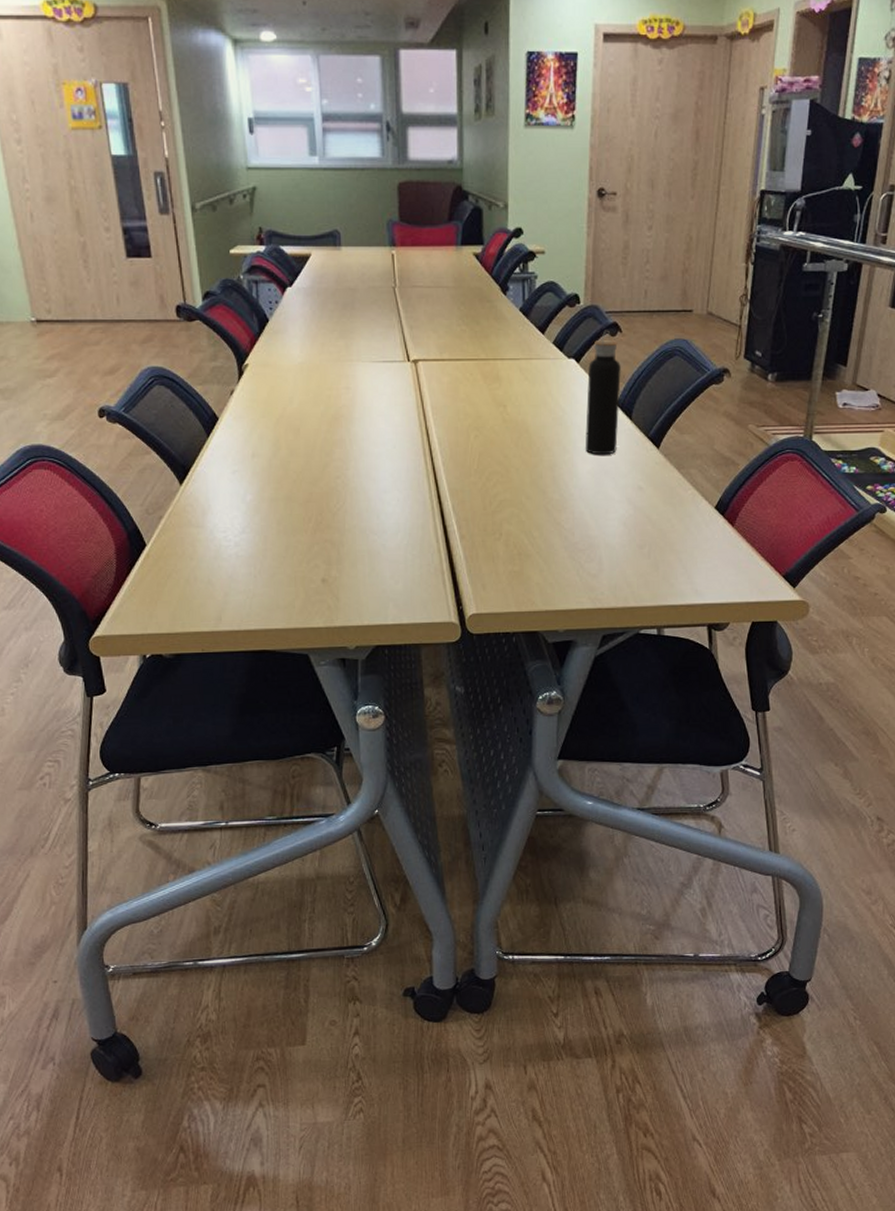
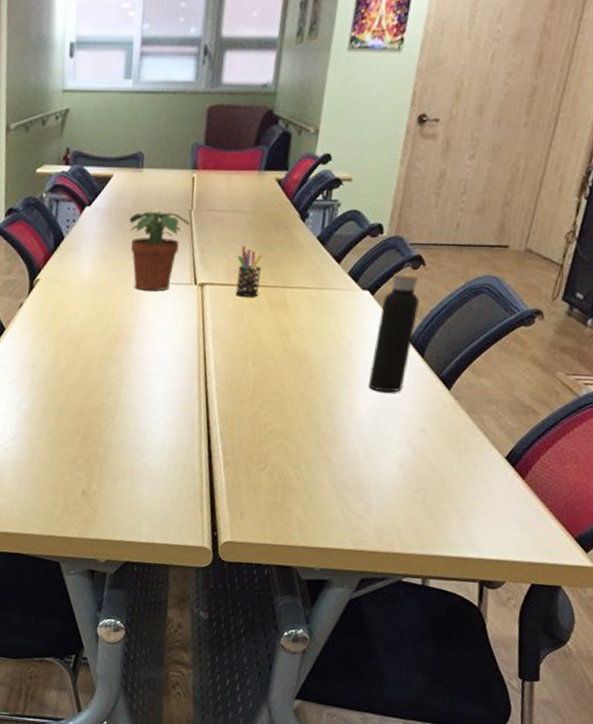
potted plant: none [333,290,396,370] -> present [129,211,190,291]
pen holder: none [447,320,471,371] -> present [235,245,263,297]

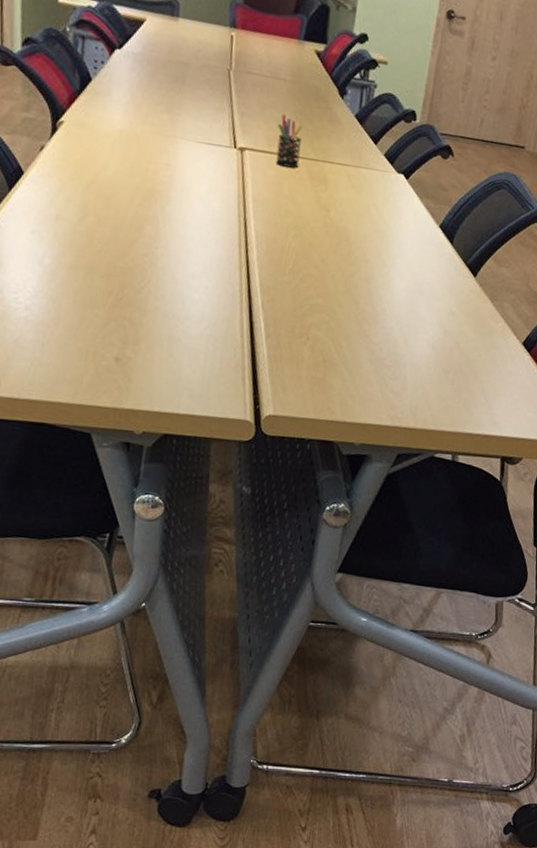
potted plant: present [129,211,190,291] -> none [163,64,229,151]
water bottle: present [367,262,419,393] -> none [403,151,449,276]

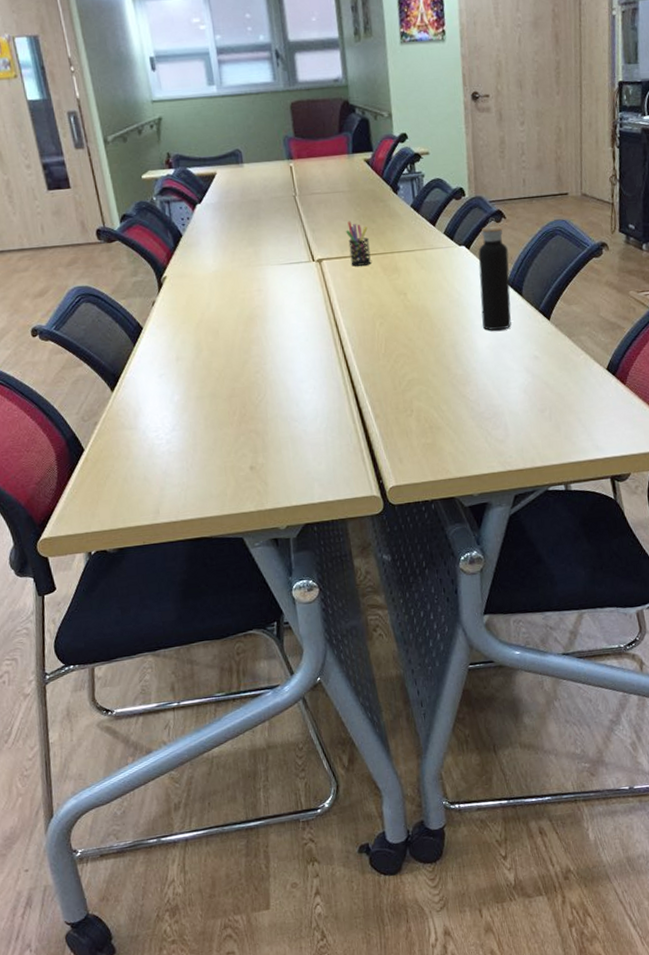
water bottle: none [403,151,449,276] -> present [478,217,512,331]

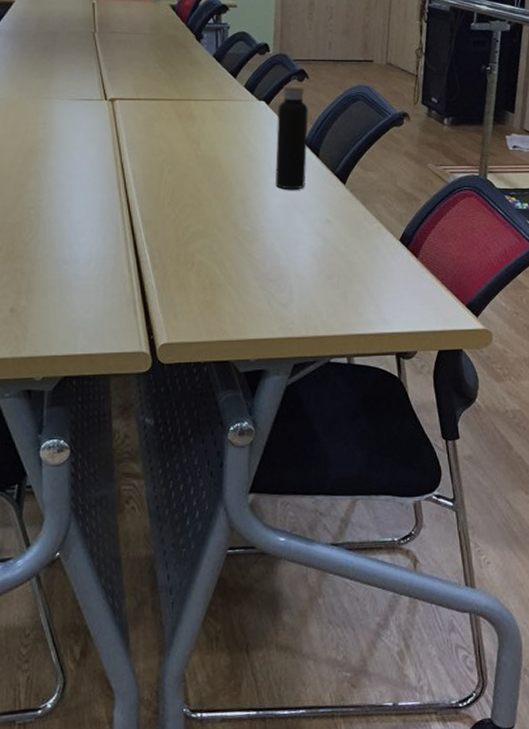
pen holder: present [346,221,371,266] -> none [143,63,166,110]

